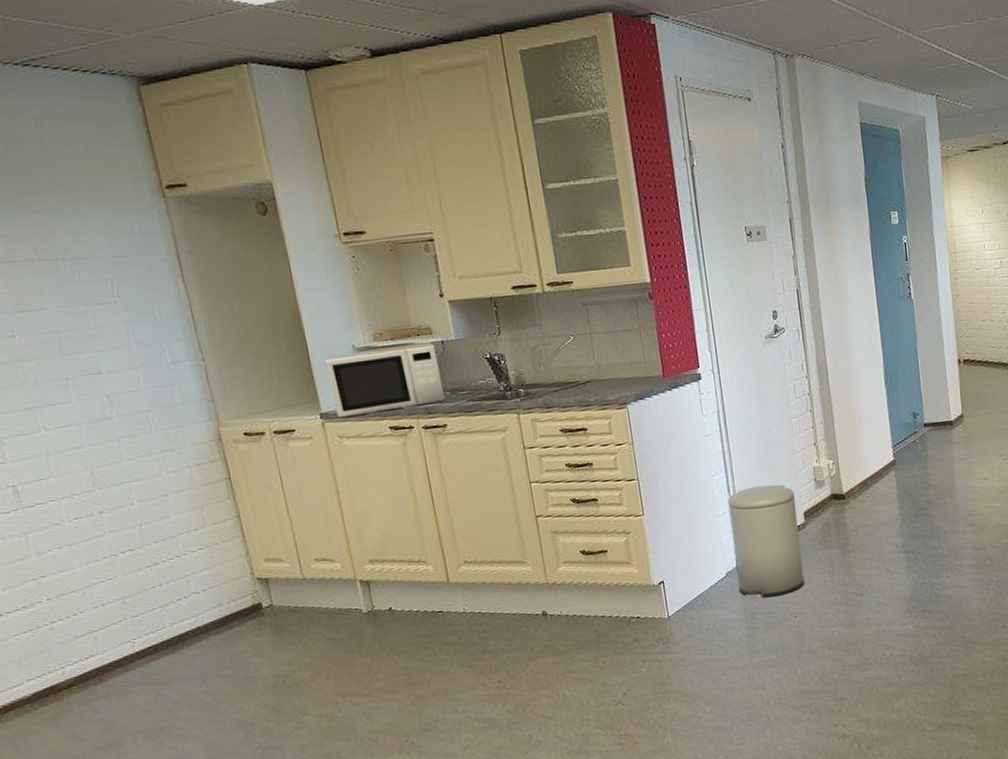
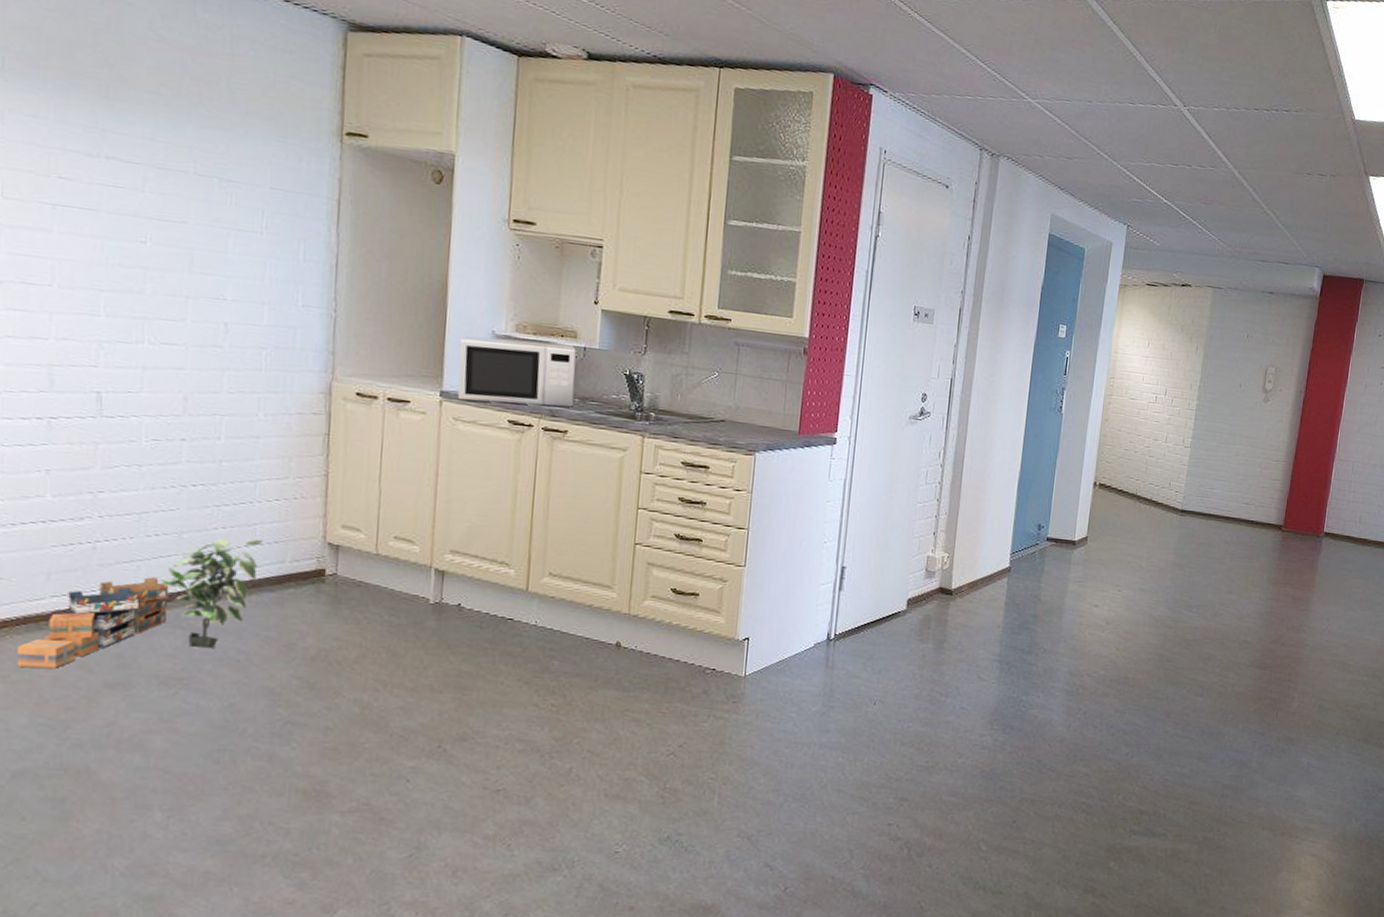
cardboard boxes: none [12,643,134,749] -> present [17,577,169,668]
potted plant: none [119,588,202,700] -> present [161,539,263,649]
pedal bin: present [727,484,805,598] -> none [824,562,903,679]

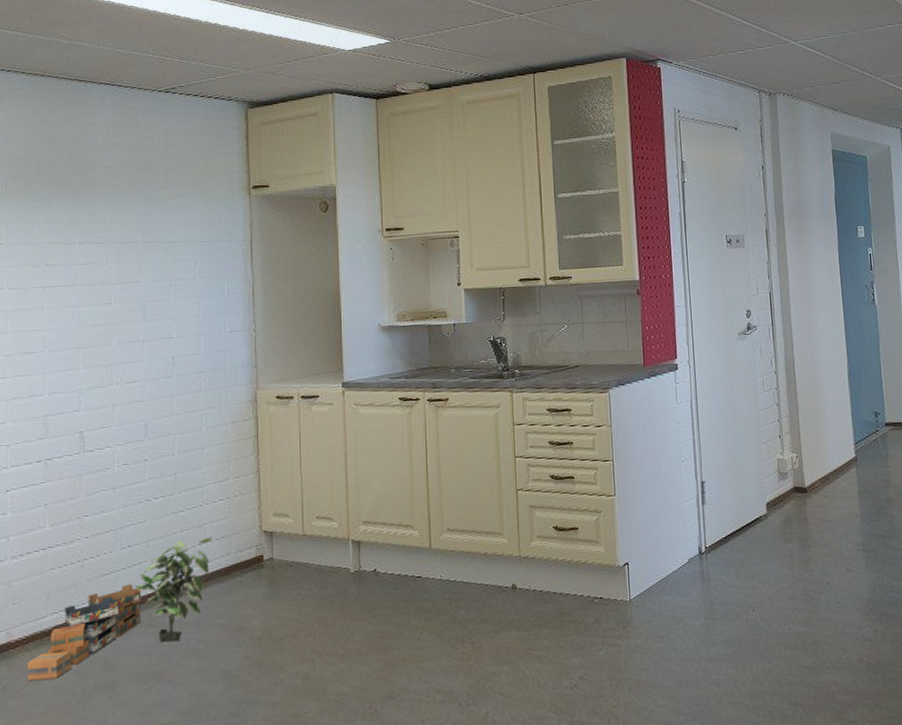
microwave: present [457,335,576,407] -> none [354,324,450,388]

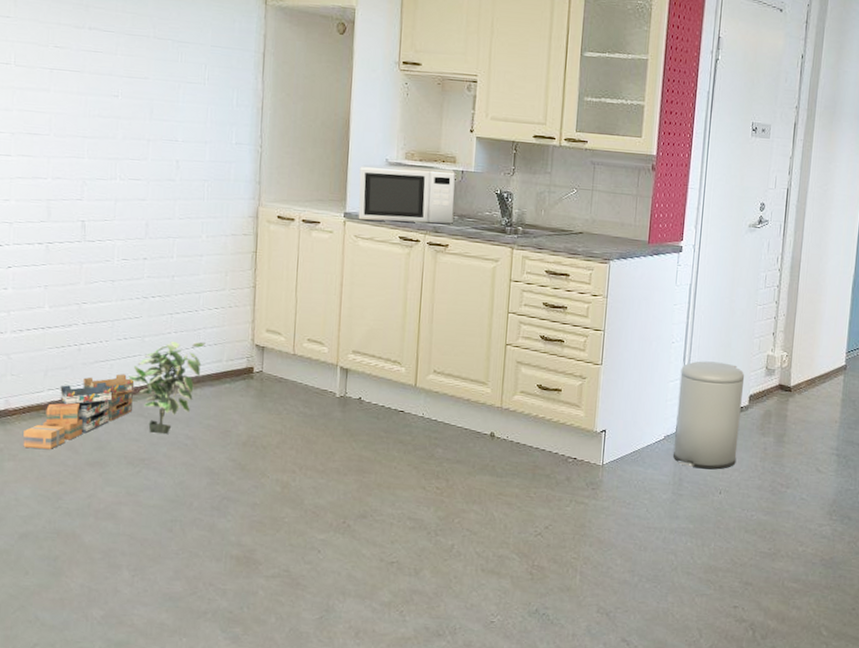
microwave: none [354,324,450,388] -> present [358,164,455,224]
pedal bin: none [694,473,764,588] -> present [673,361,745,470]

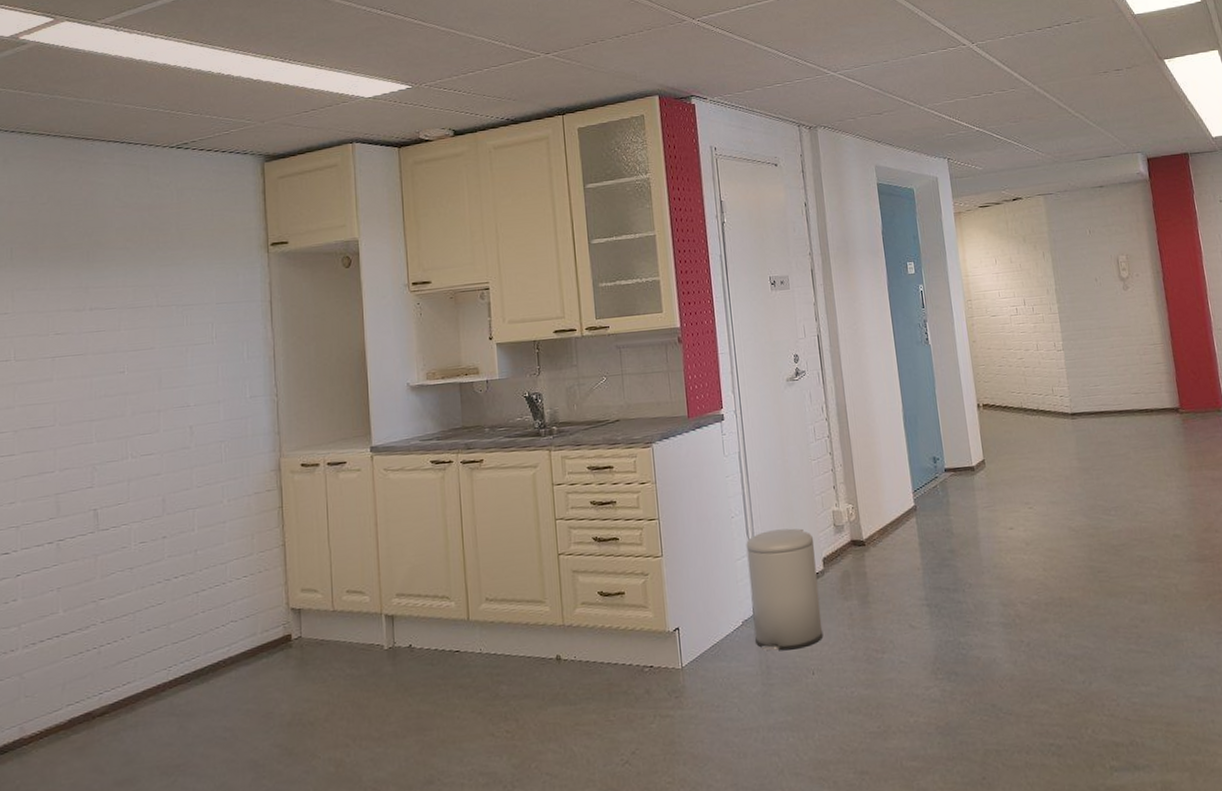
cardboard boxes: present [23,374,135,449] -> none [42,670,163,779]
potted plant: present [128,341,206,435] -> none [155,616,237,733]
microwave: present [358,164,455,224] -> none [381,381,485,452]

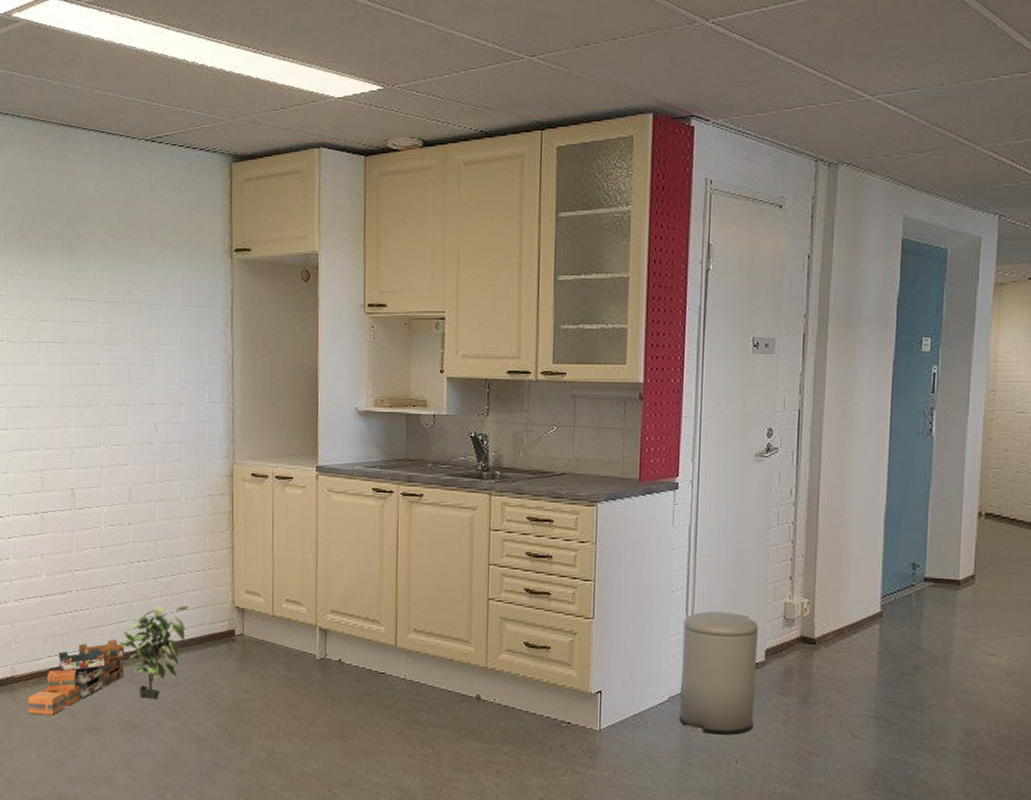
cardboard boxes: none [42,670,163,779] -> present [28,639,125,715]
potted plant: none [155,616,237,733] -> present [119,605,189,700]

